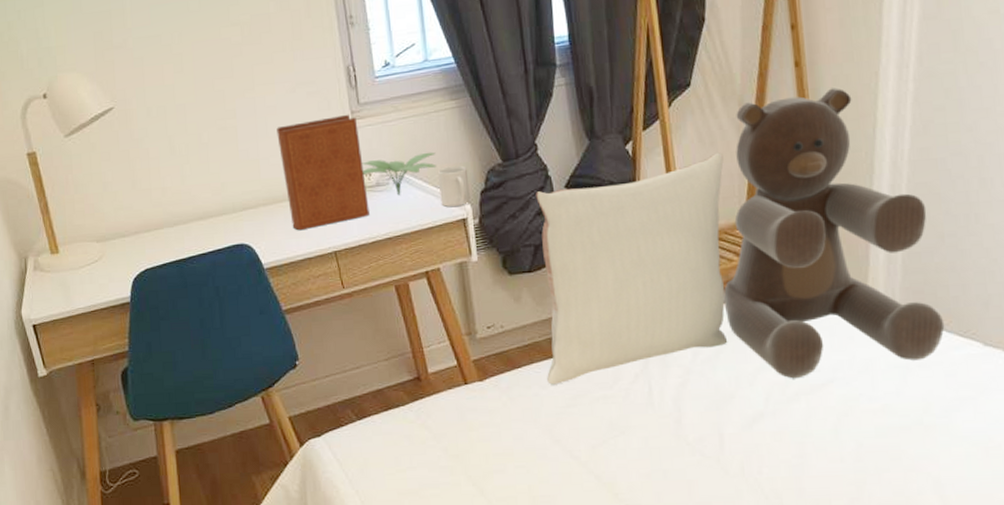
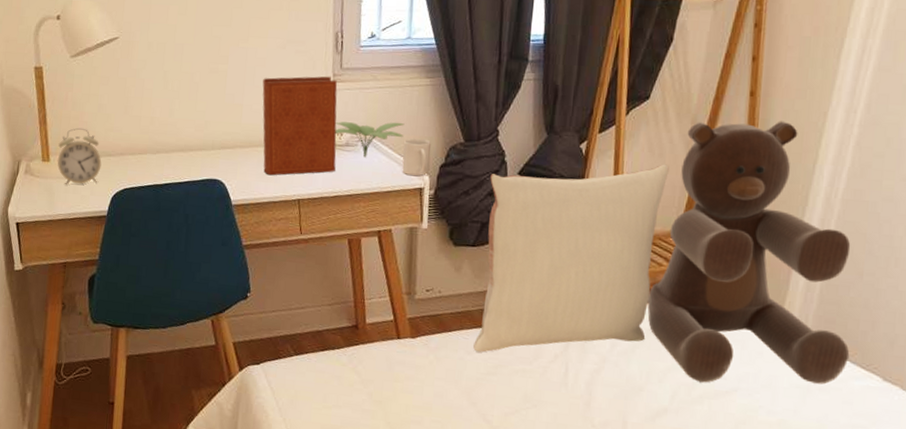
alarm clock: none [66,211,116,276] -> present [57,127,102,185]

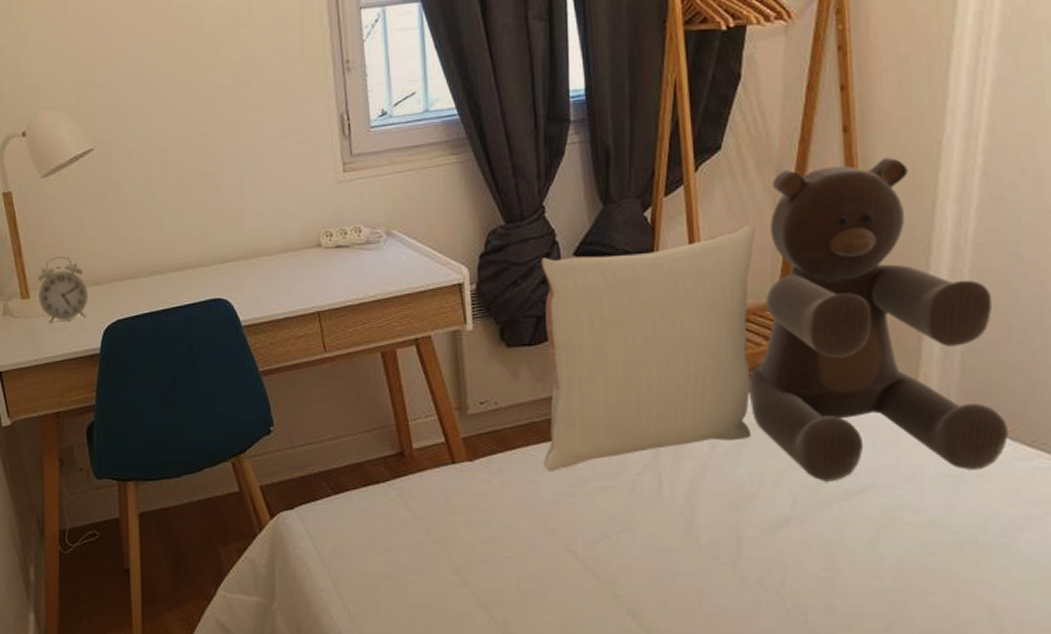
book: present [262,76,338,176] -> none [262,165,357,288]
plant: present [335,121,405,158] -> none [352,209,433,255]
mug: present [402,138,432,177] -> none [433,225,468,271]

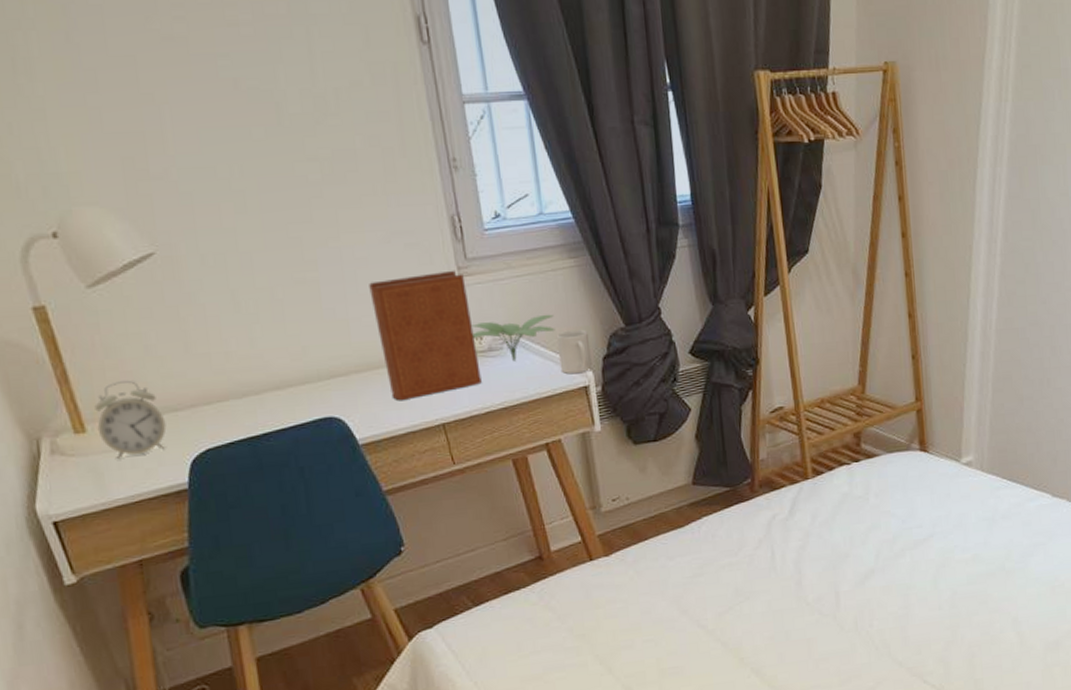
book: none [262,165,357,288] -> present [369,270,482,401]
plant: none [352,209,433,255] -> present [471,314,555,362]
mug: none [433,225,468,271] -> present [556,329,592,374]
pillow: present [541,224,755,470] -> none [660,319,843,555]
teddy bear: present [748,157,1009,482] -> none [838,259,1023,536]

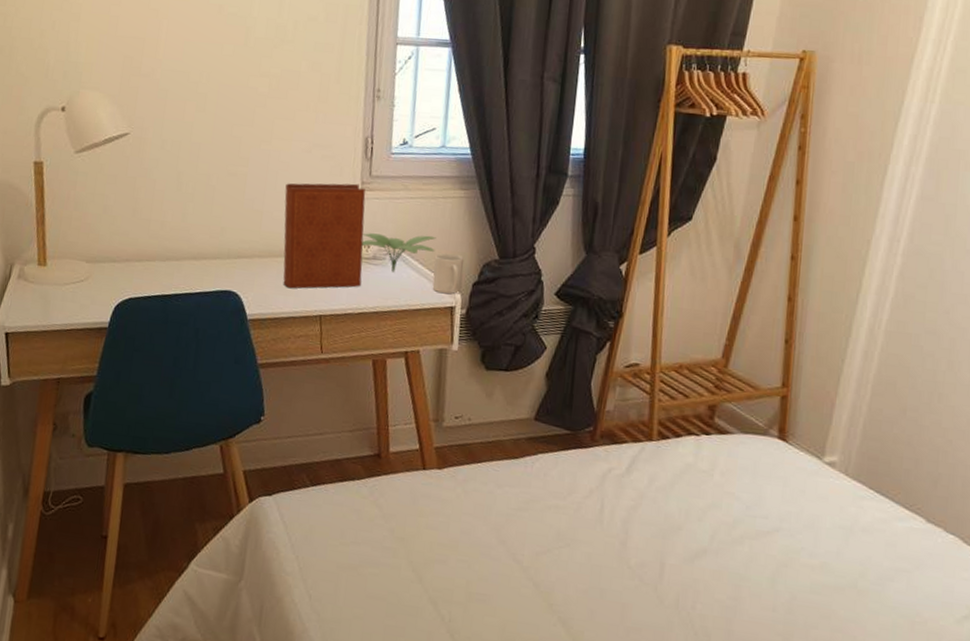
alarm clock: present [94,380,167,460] -> none [55,229,105,293]

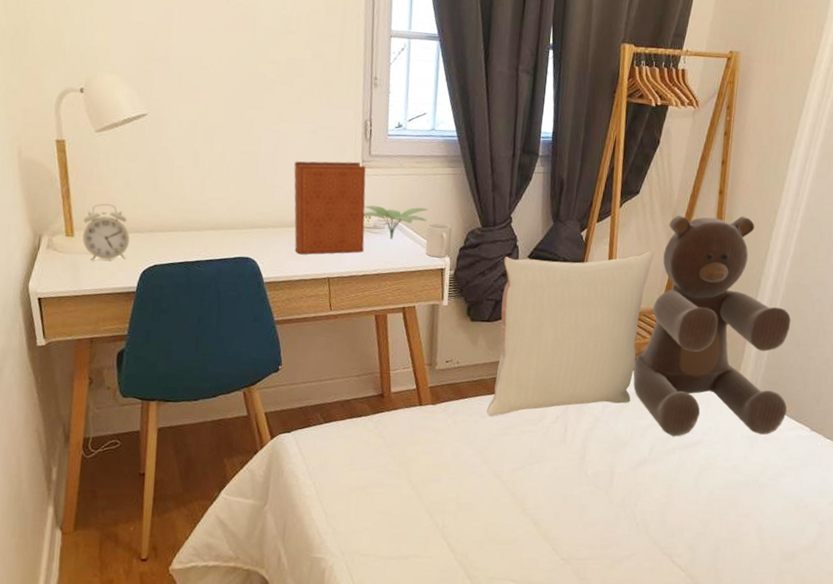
alarm clock: none [55,229,105,293] -> present [82,203,130,261]
pillow: none [504,288,711,486] -> present [487,250,654,416]
teddy bear: none [687,246,894,525] -> present [633,215,791,437]

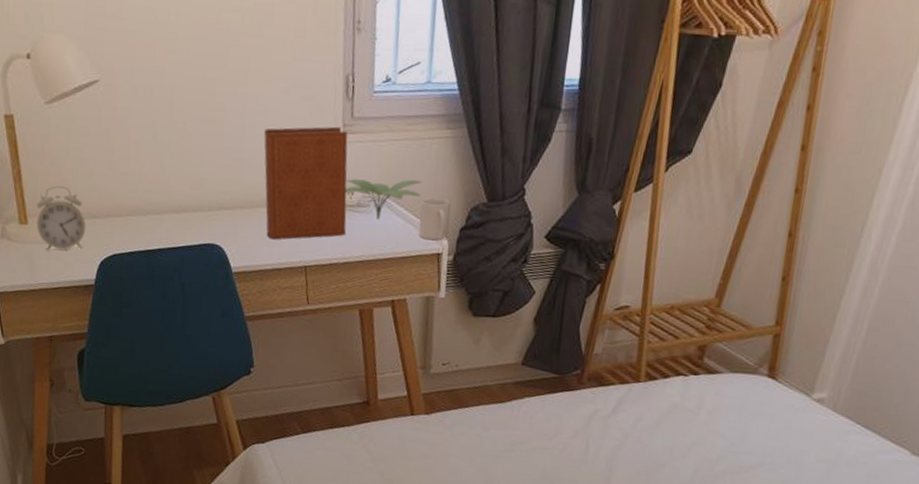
pillow: present [487,250,654,416] -> none [491,226,708,429]
teddy bear: present [633,215,791,437] -> none [674,178,893,459]

